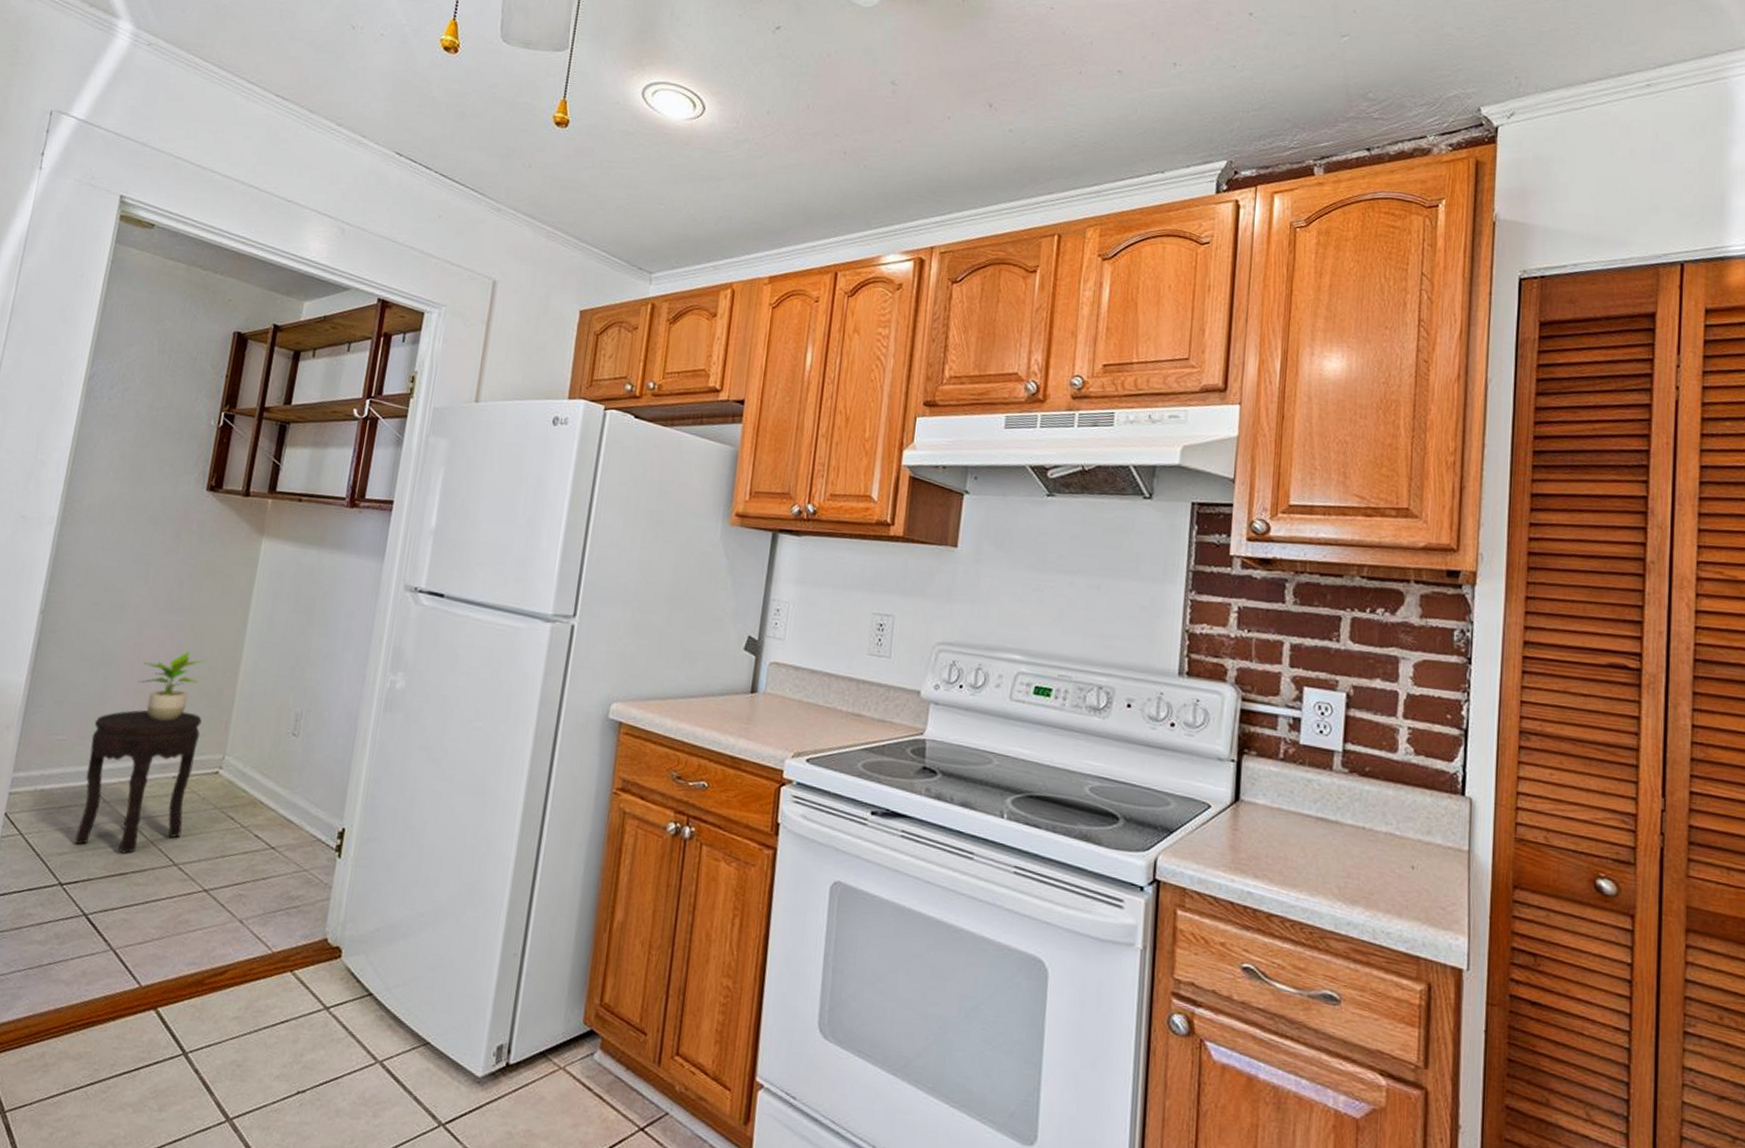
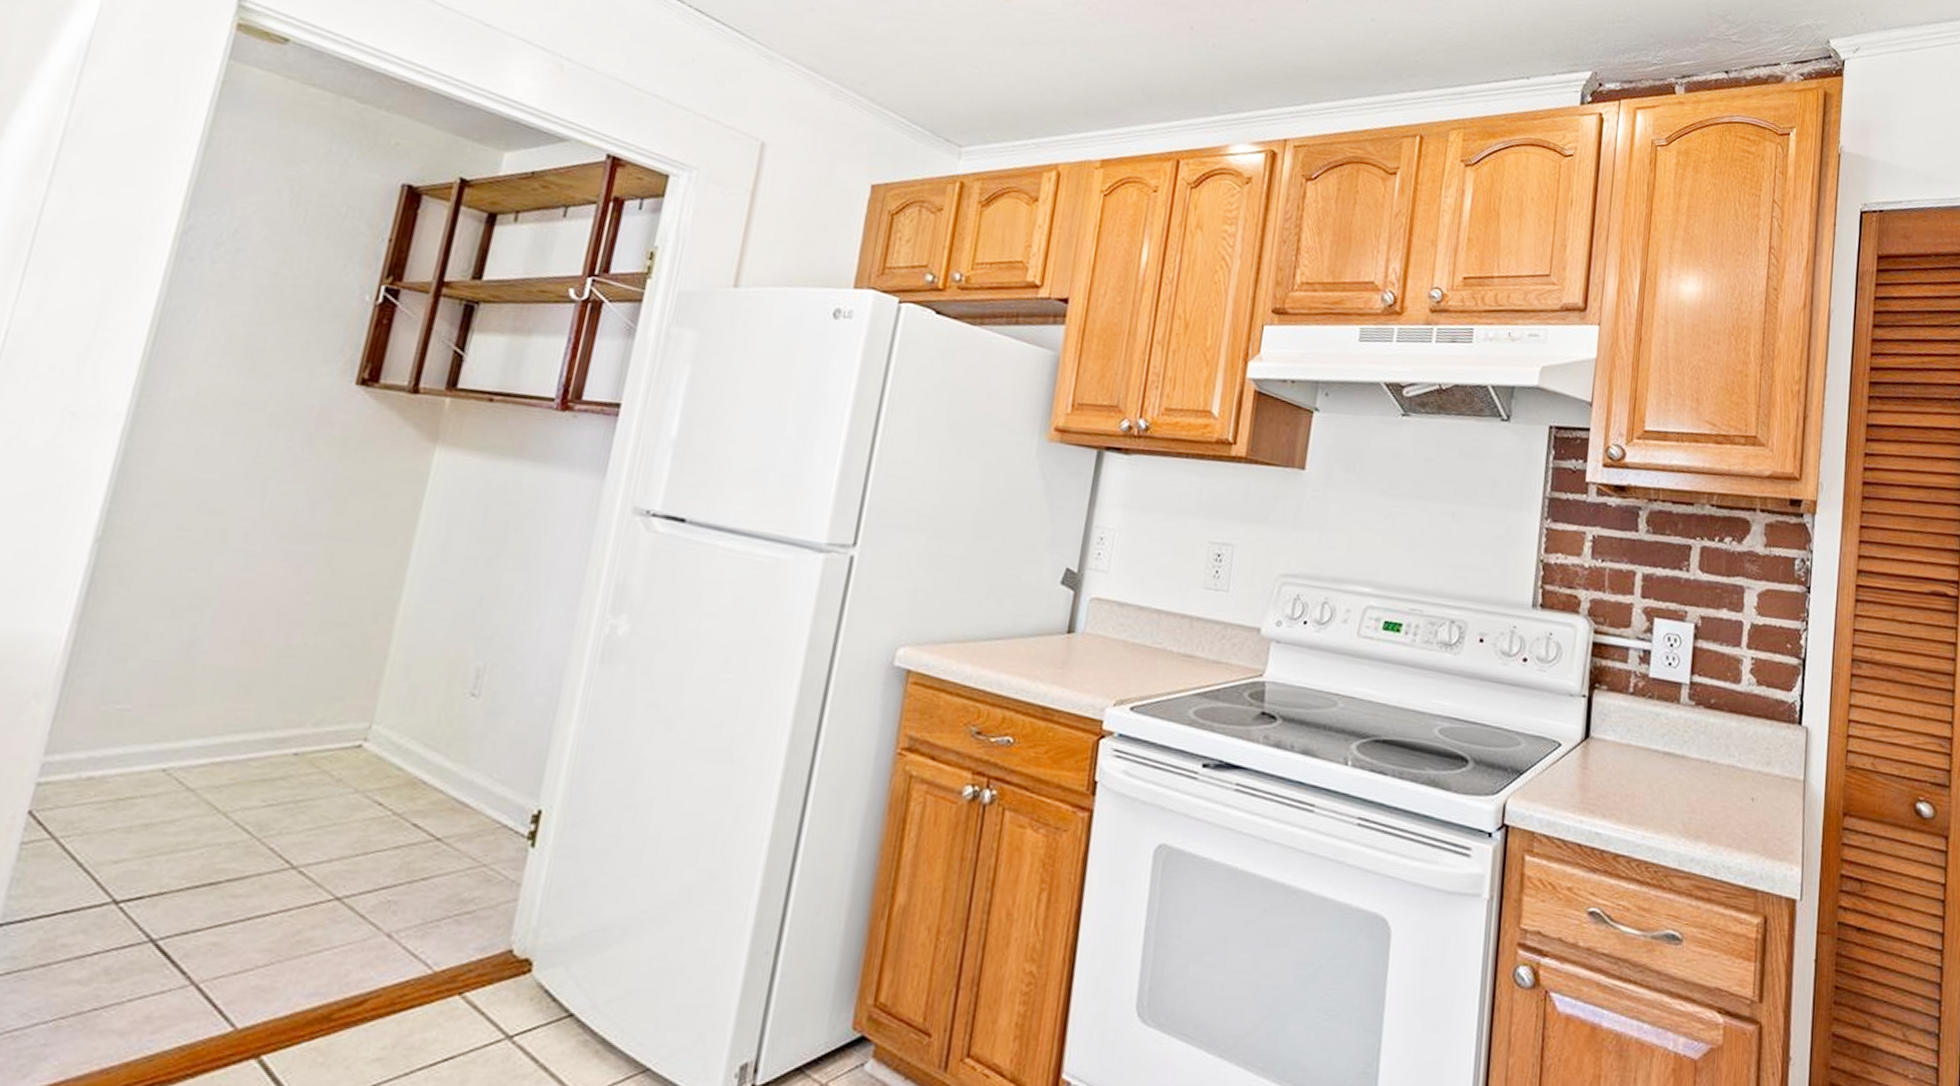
side table: present [74,710,202,854] -> none [139,668,340,857]
potted plant: present [139,650,204,721] -> none [246,590,346,682]

